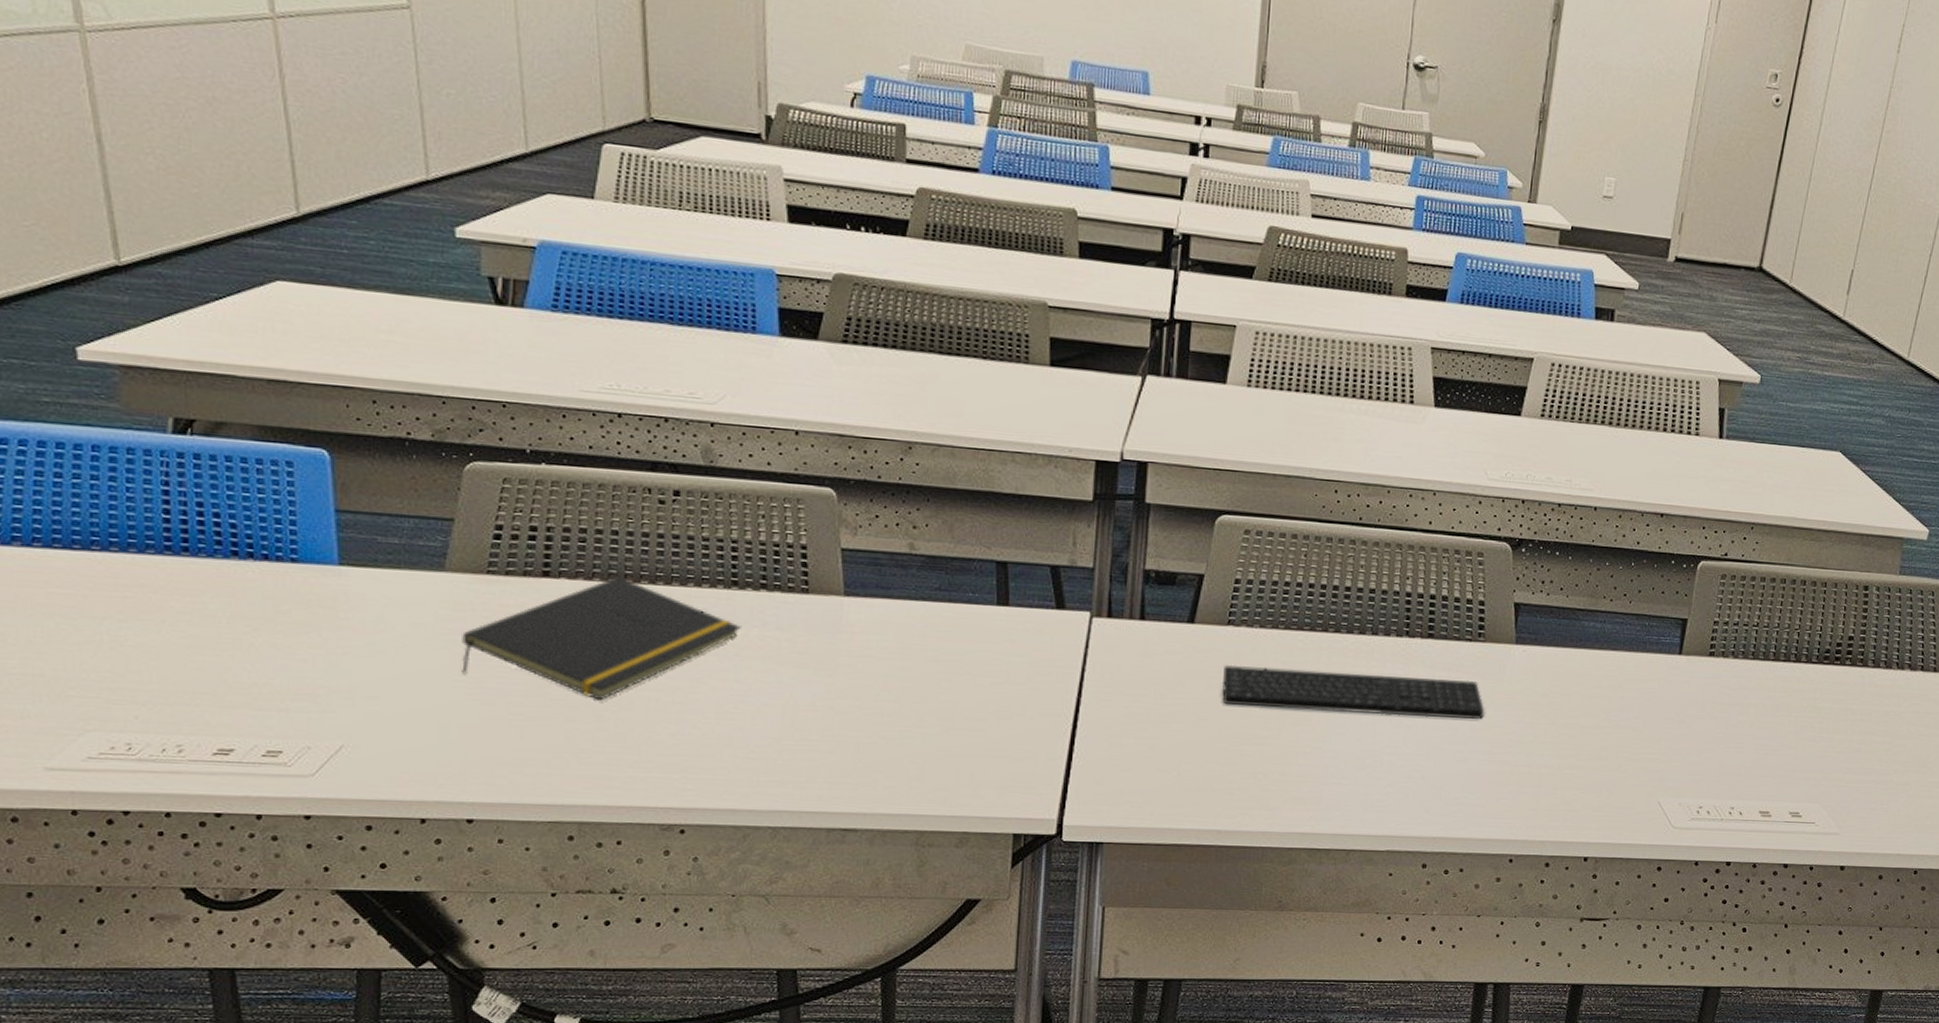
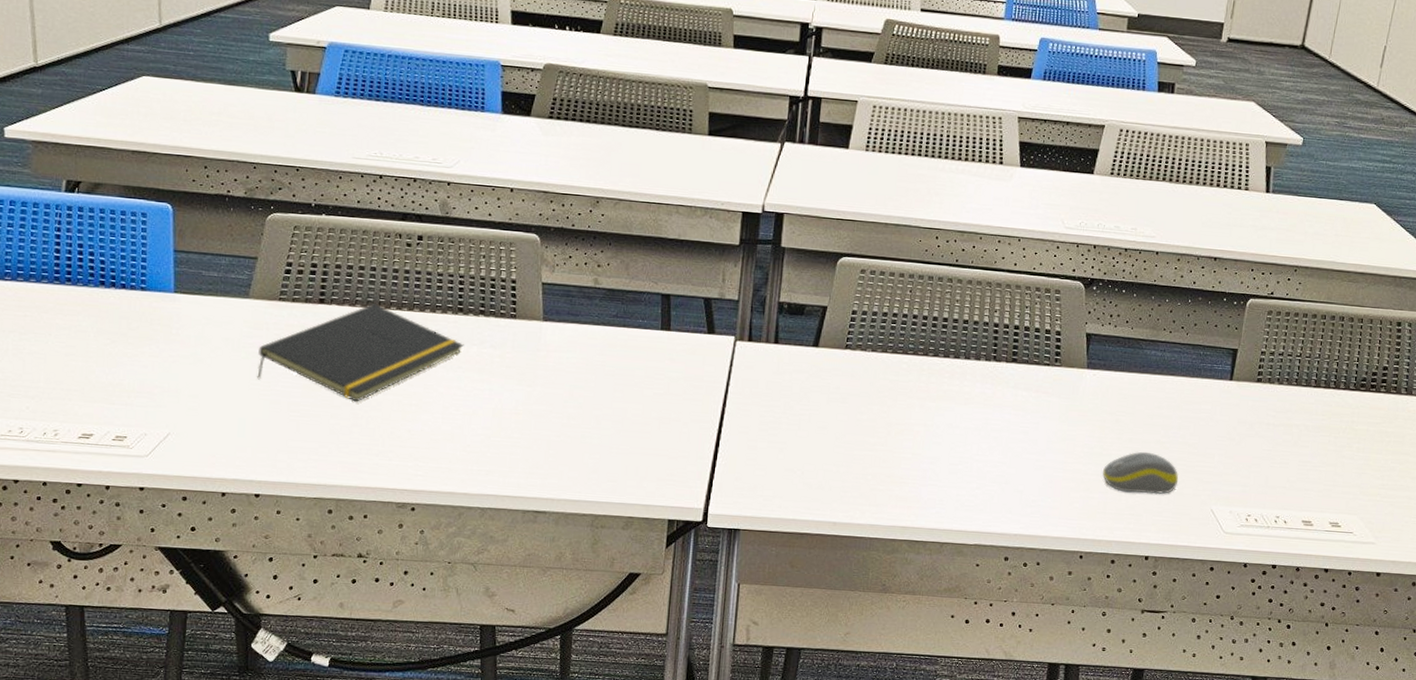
keyboard: present [1221,664,1485,719] -> none [839,382,1060,433]
computer mouse: none [1534,738,1622,787] -> present [1102,451,1179,495]

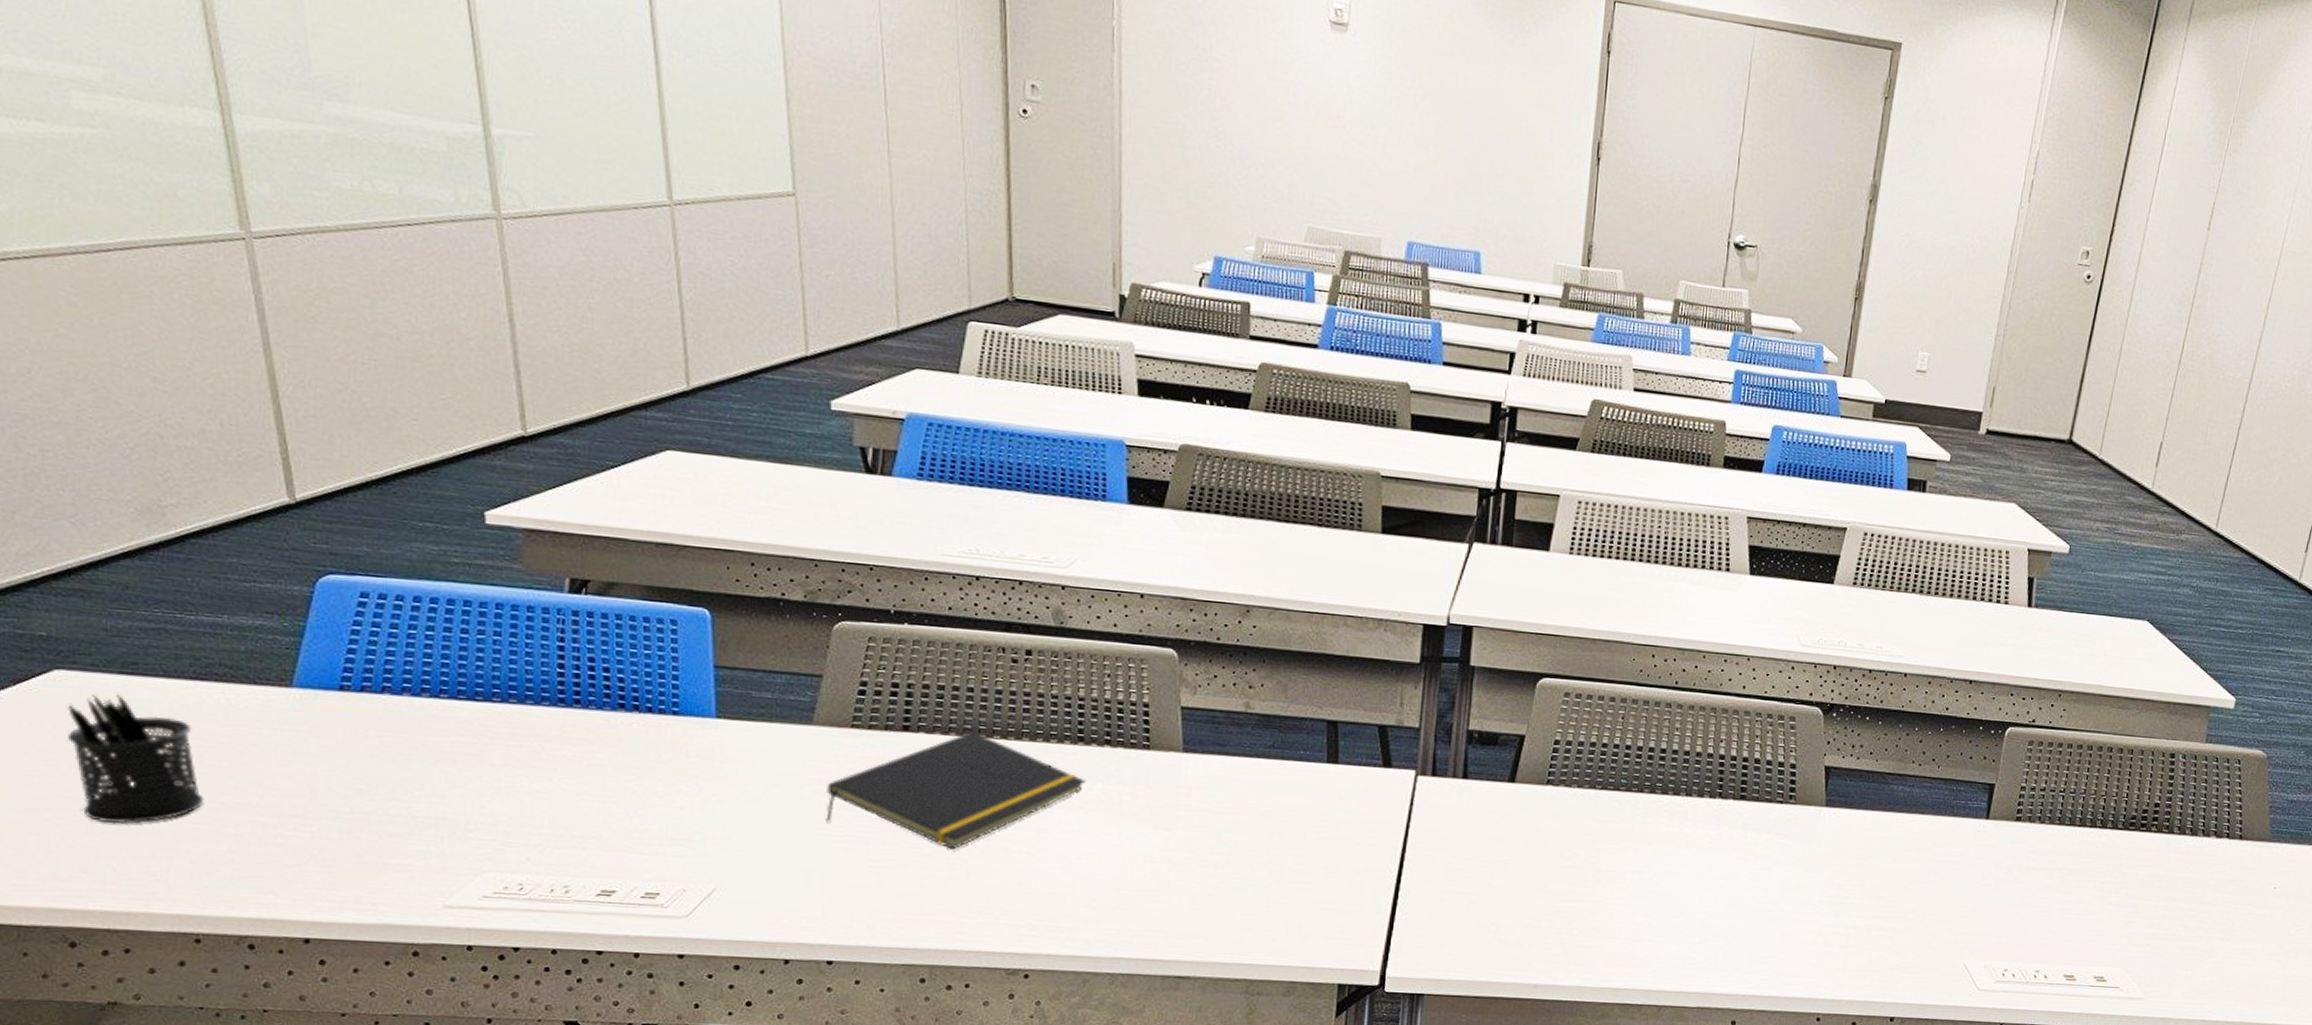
computer mouse: present [1102,451,1179,495] -> none [1842,900,1928,948]

